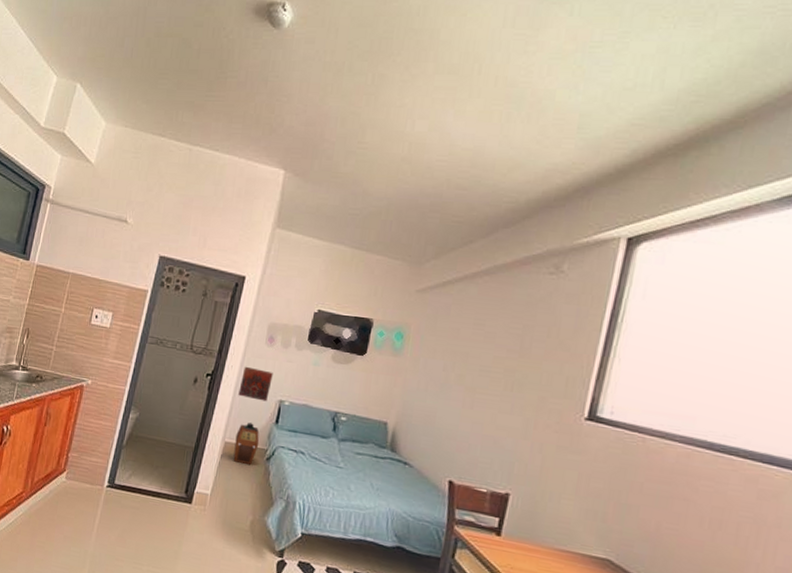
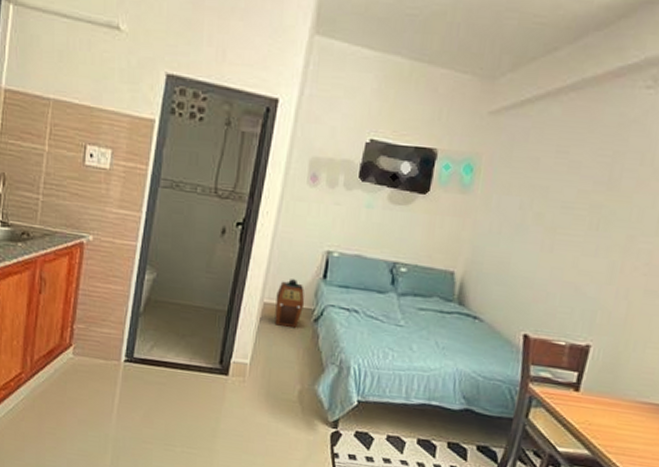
decorative tile: present [238,366,273,402] -> none [277,211,318,254]

